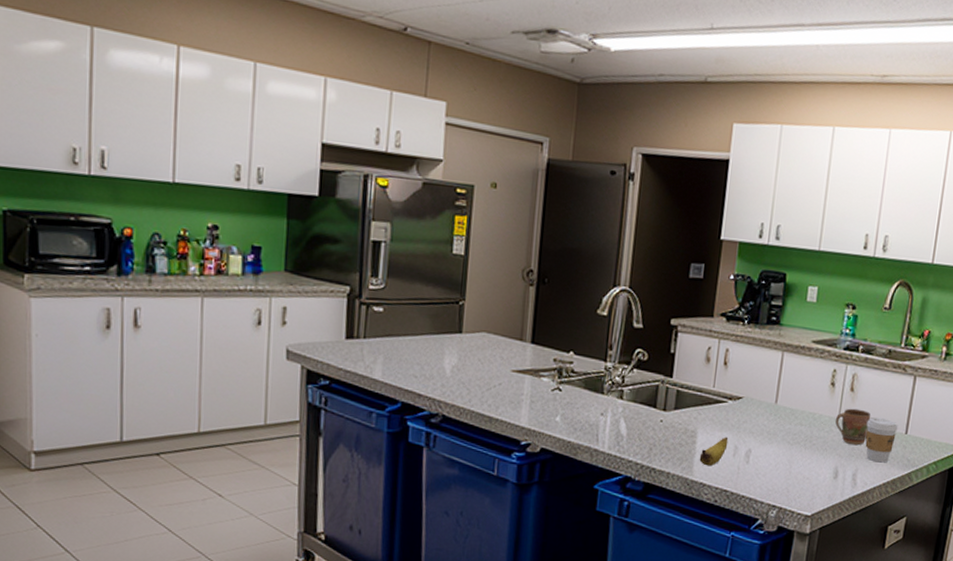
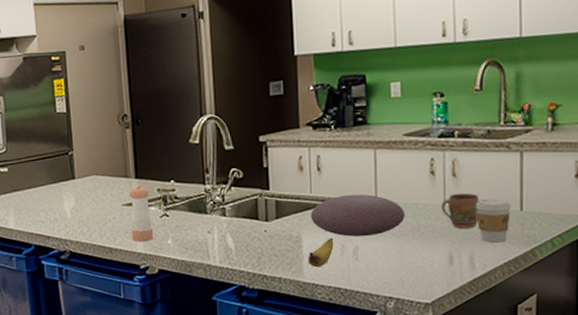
pepper shaker: none [516,351,545,415] -> present [128,185,153,242]
decorative bowl: none [709,394,801,440] -> present [310,194,405,237]

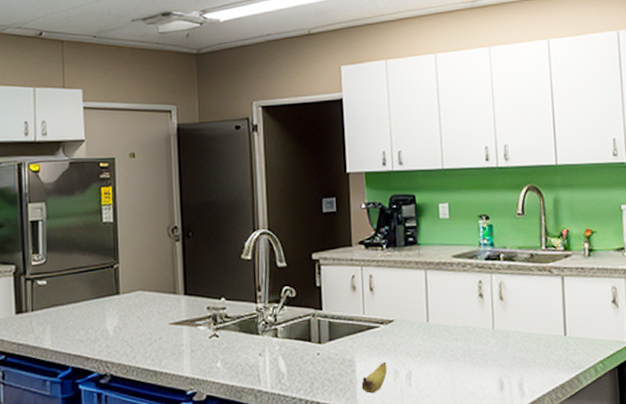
pepper shaker: present [128,185,153,242] -> none [176,302,201,364]
decorative bowl: present [310,194,405,237] -> none [363,316,456,361]
mug: present [440,193,480,229] -> none [490,316,526,354]
coffee cup: present [476,198,511,243] -> none [522,322,556,369]

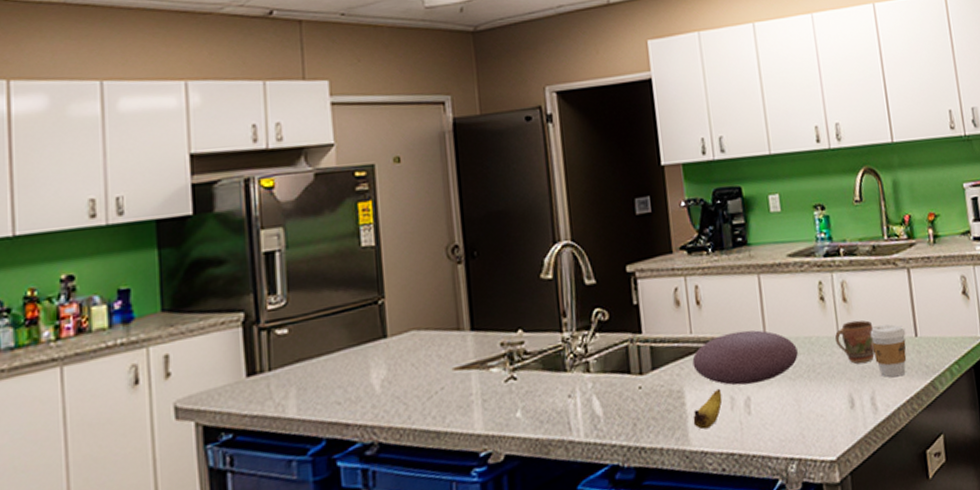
decorative bowl: none [363,316,456,361] -> present [692,330,798,386]
mug: none [490,316,526,354] -> present [834,320,876,364]
coffee cup: none [522,322,556,369] -> present [870,324,907,378]

